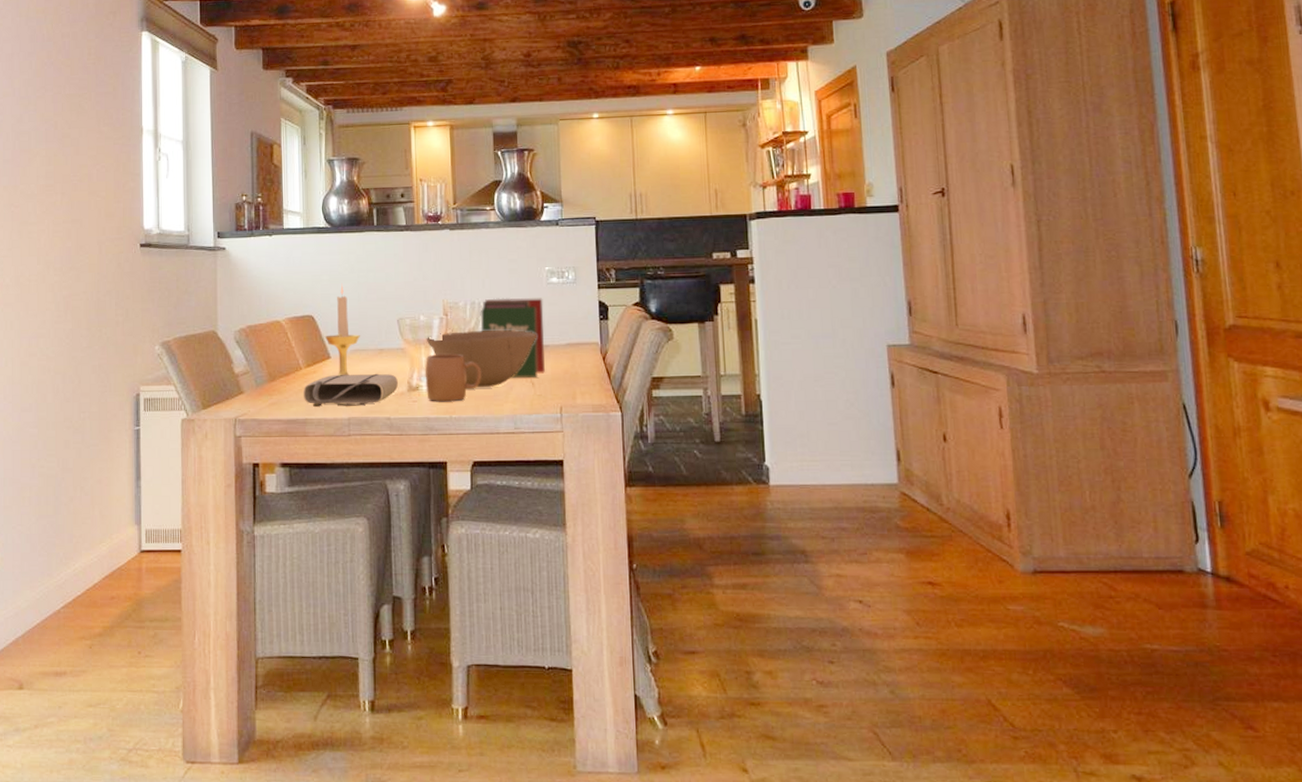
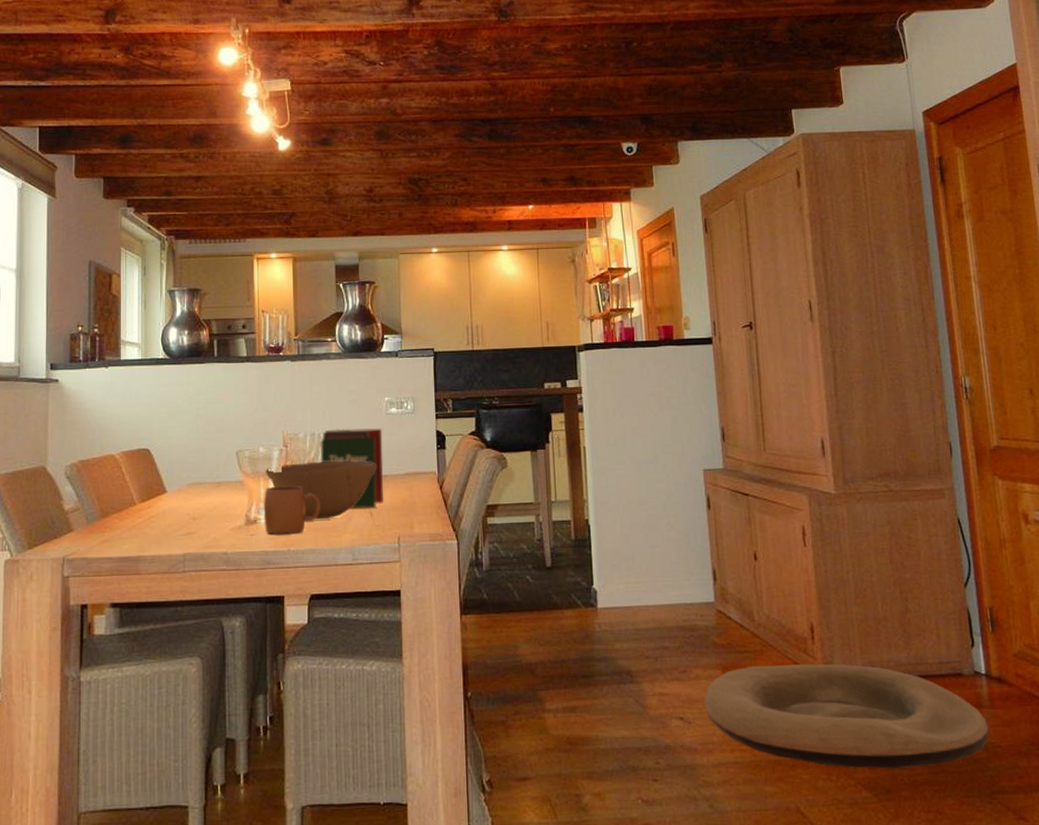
tote bag: present [302,373,398,407] -> none [136,507,235,543]
candlestick: present [324,283,361,376] -> none [160,416,199,511]
dog bed: none [885,551,1214,667] -> present [704,663,989,769]

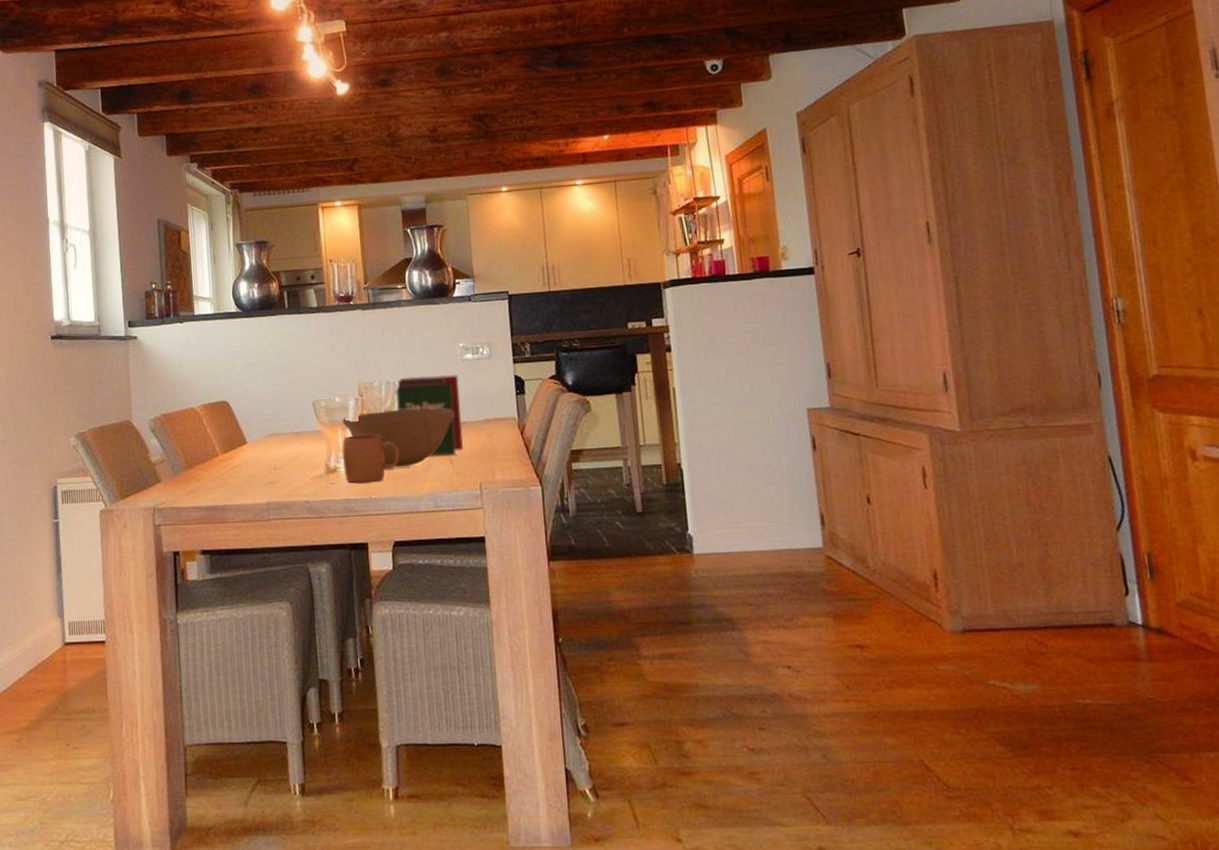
dog bed: present [704,663,989,769] -> none [813,612,1147,723]

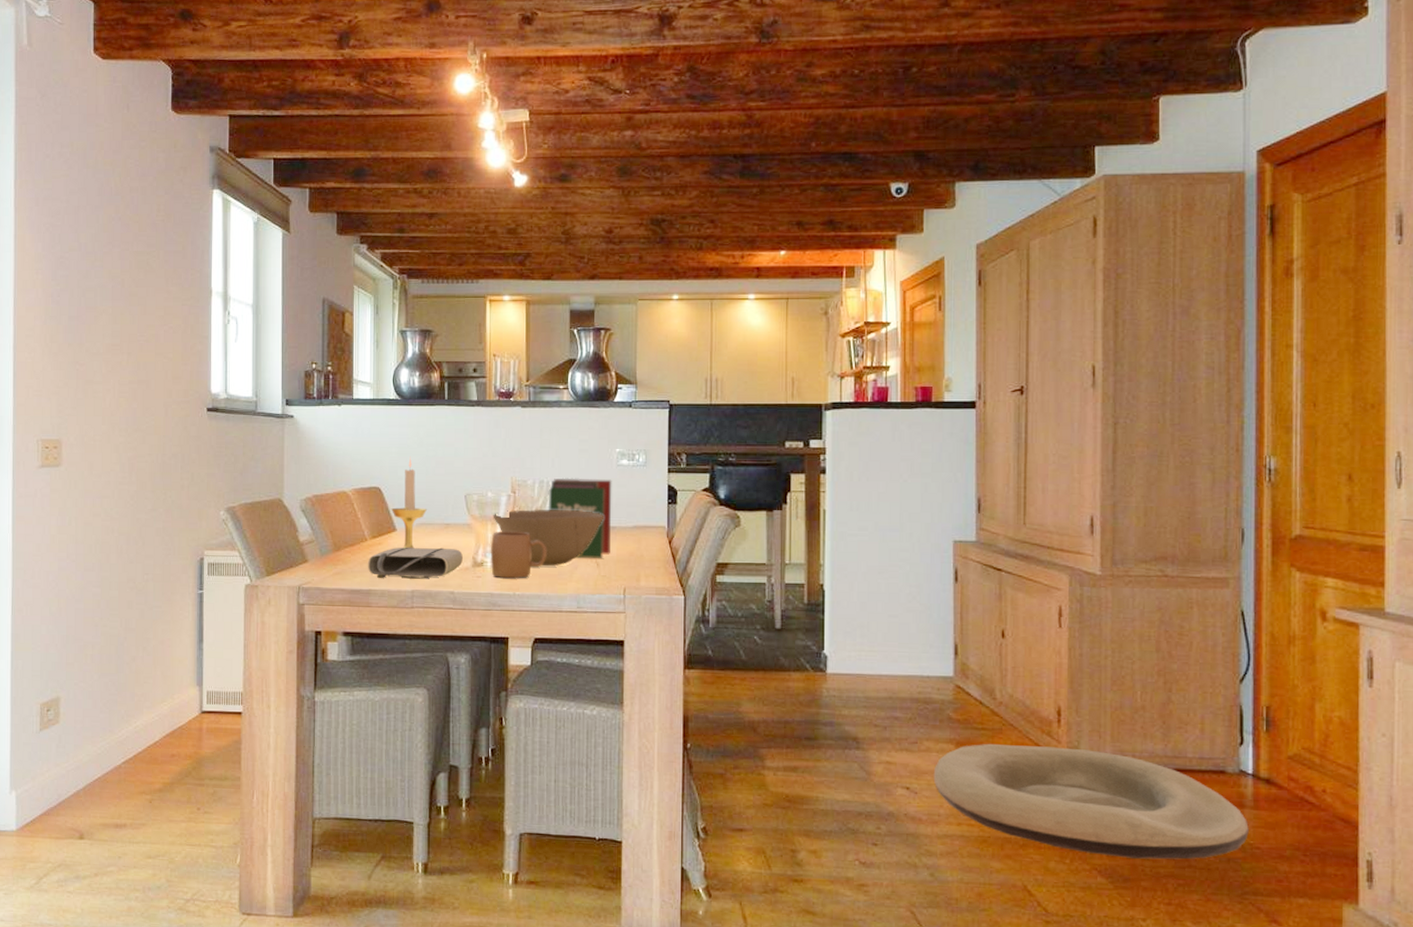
tote bag: none [220,457,316,493] -> present [367,547,463,579]
candlestick: none [240,368,277,461] -> present [391,456,428,549]
dog bed: none [813,612,1147,723] -> present [933,743,1249,860]

